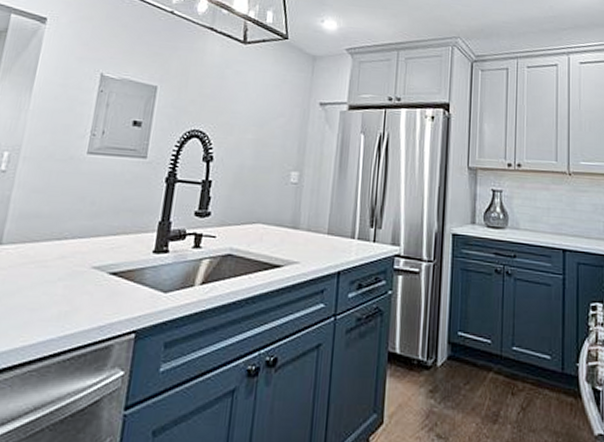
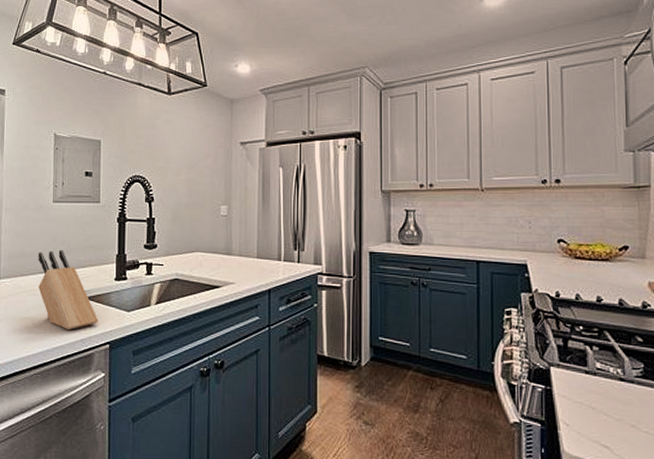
knife block: none [51,211,126,313] -> present [38,249,99,329]

